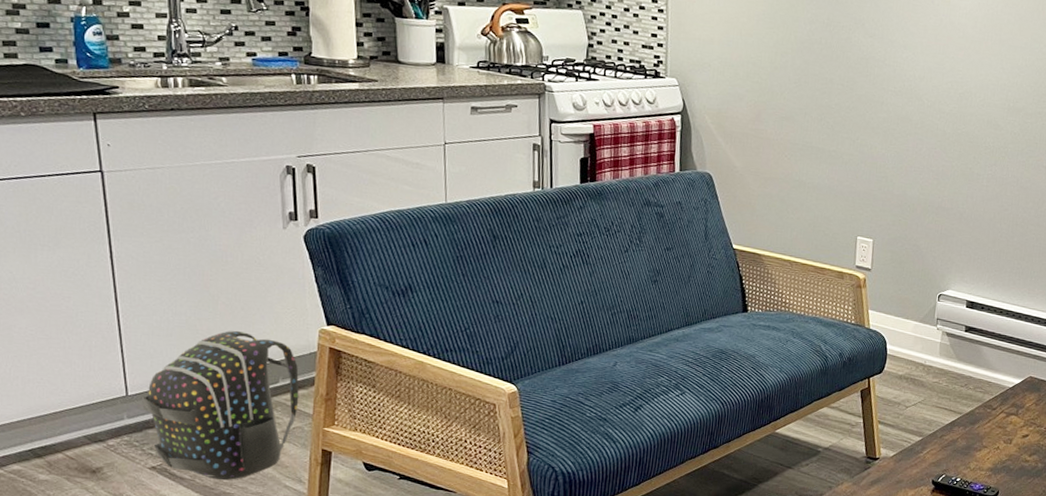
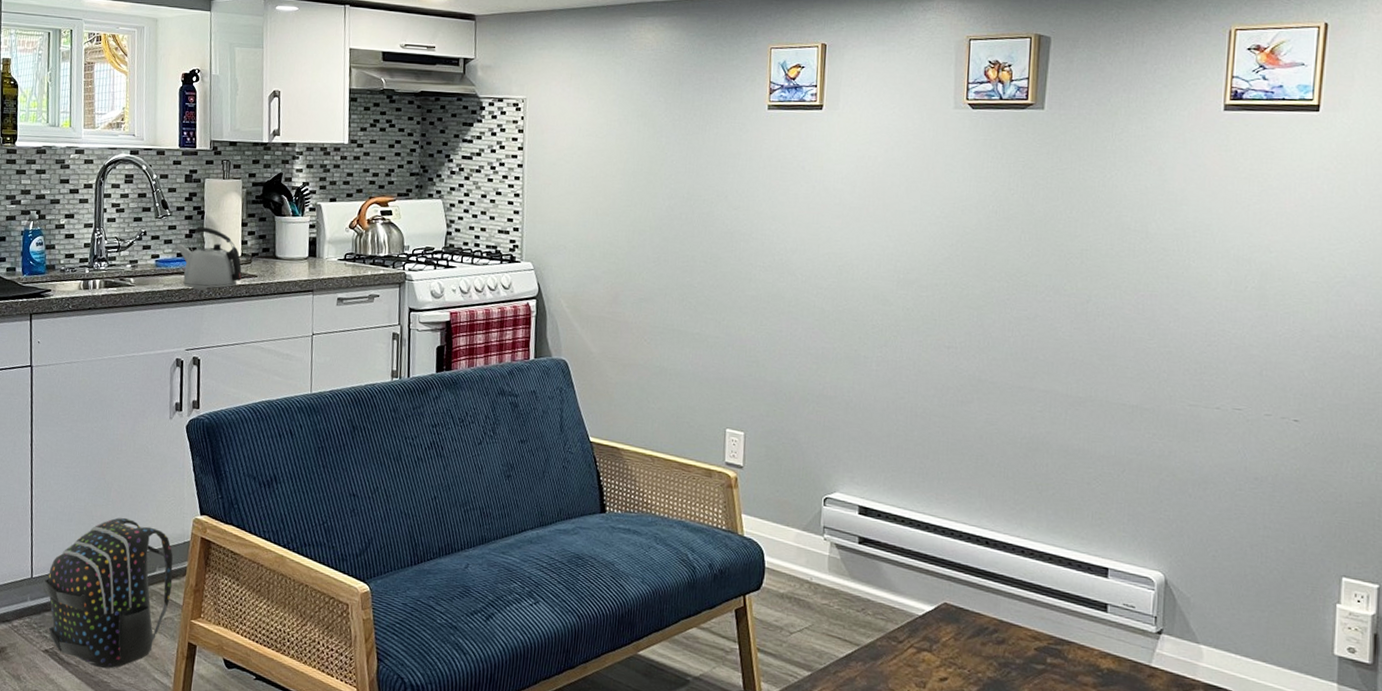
kettle: none [277,24,359,94] -> present [176,227,242,291]

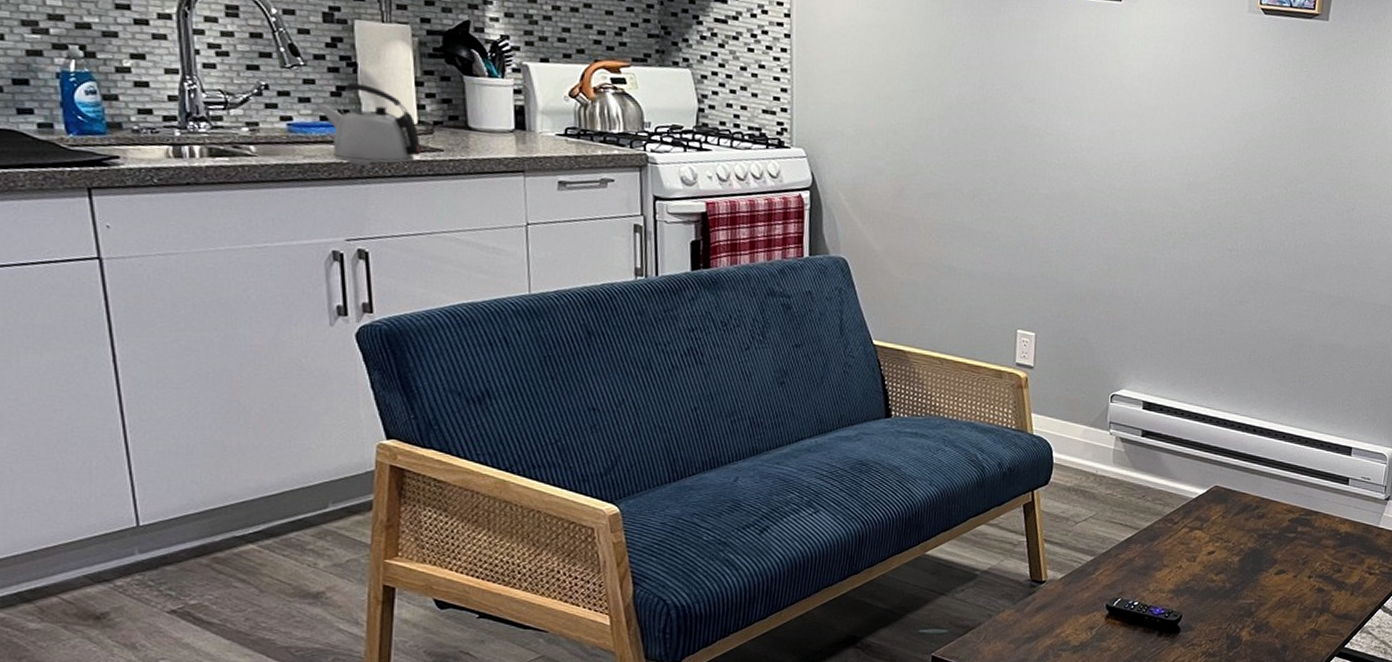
backpack: present [42,517,173,669] -> none [156,446,354,625]

